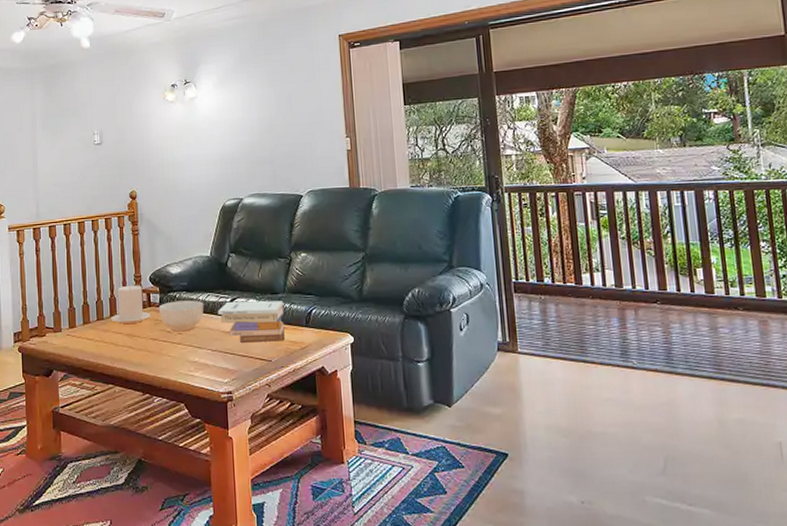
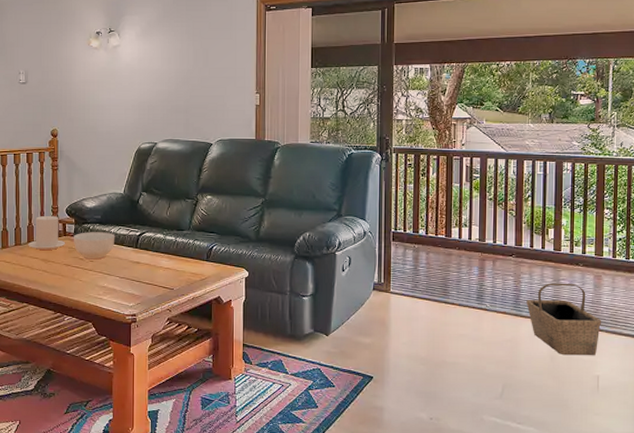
books: present [217,300,285,343] -> none [127,235,188,273]
basket: none [680,331,776,419] -> present [526,283,602,356]

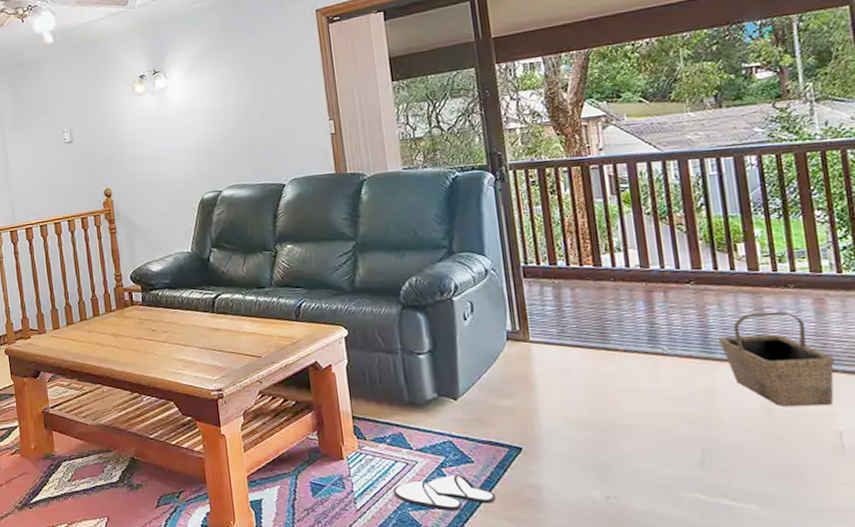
candle: present [28,215,66,250] -> none [94,284,135,324]
bowl: present [73,232,115,260] -> none [141,297,188,330]
slippers: none [268,396,348,425] -> present [392,475,496,511]

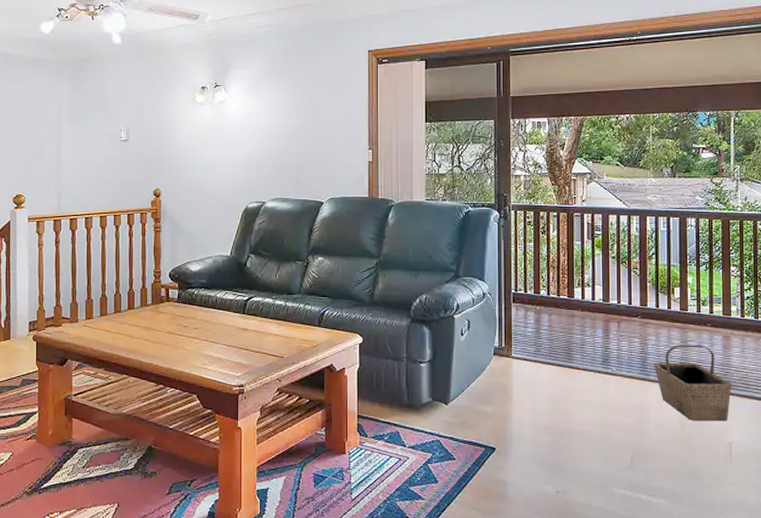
slippers: present [392,475,496,511] -> none [385,470,470,502]

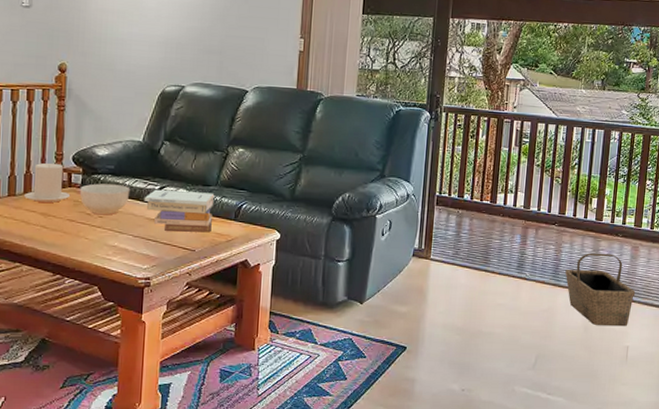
candle: none [129,280,169,317] -> present [24,162,71,203]
bowl: none [176,297,222,327] -> present [79,183,131,215]
books: none [234,300,299,339] -> present [143,189,215,233]

